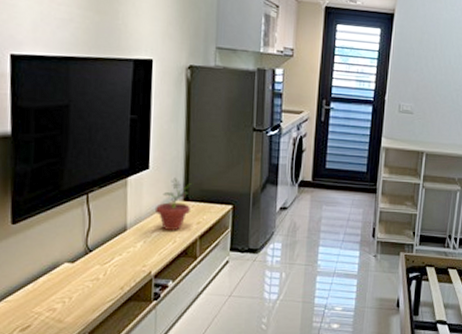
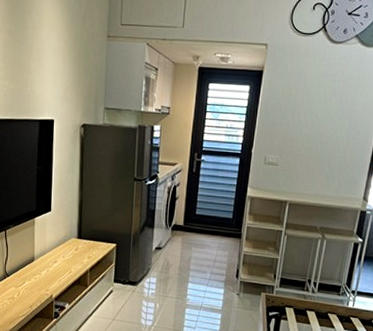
potted plant: present [154,177,194,231] -> none [55,219,86,263]

